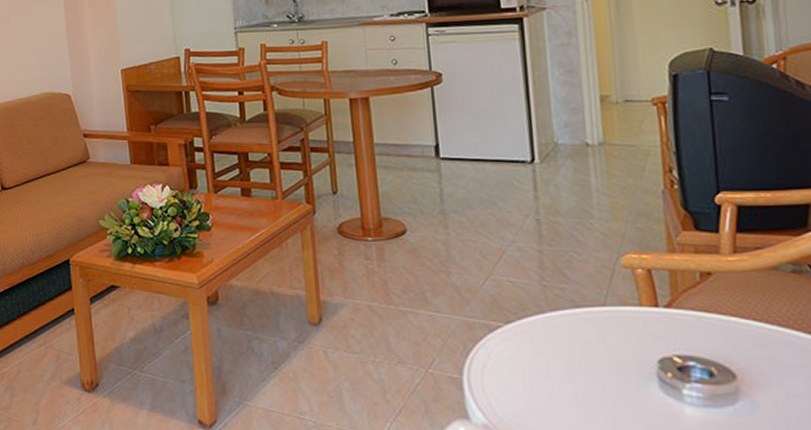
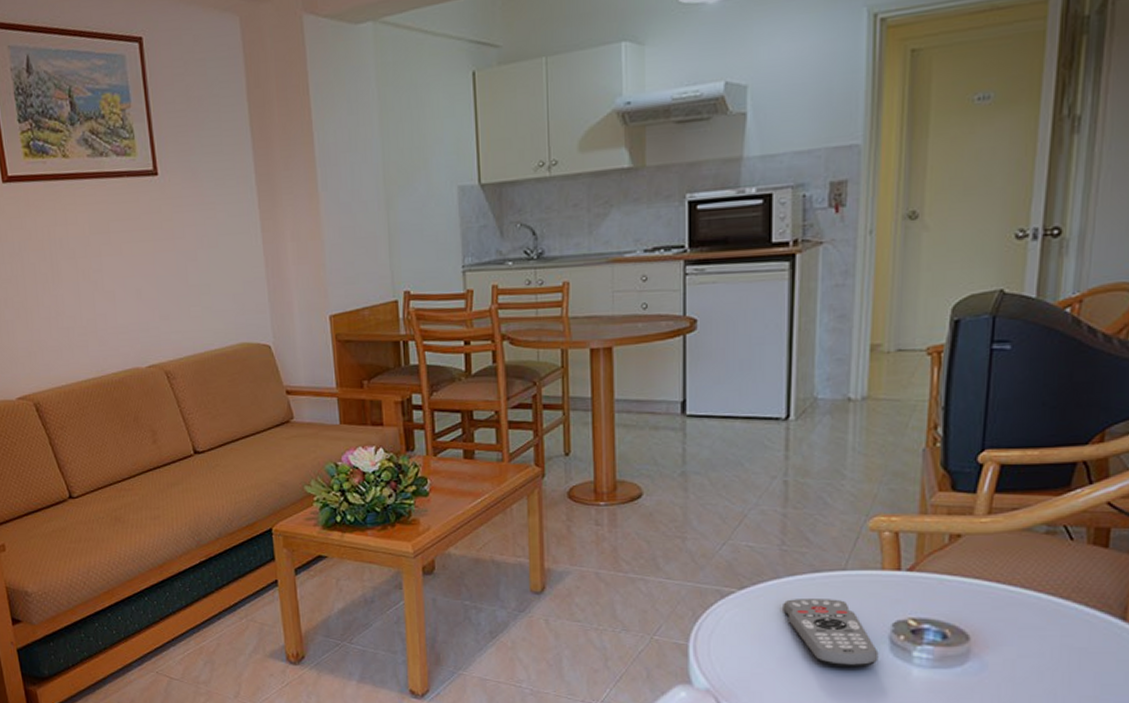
remote control: none [549,334,650,405] -> present [783,599,879,668]

